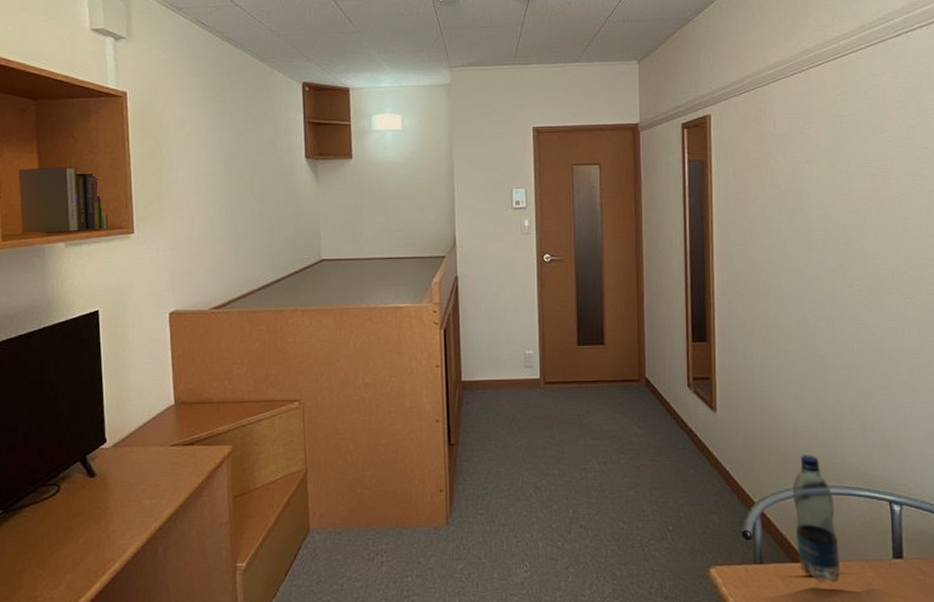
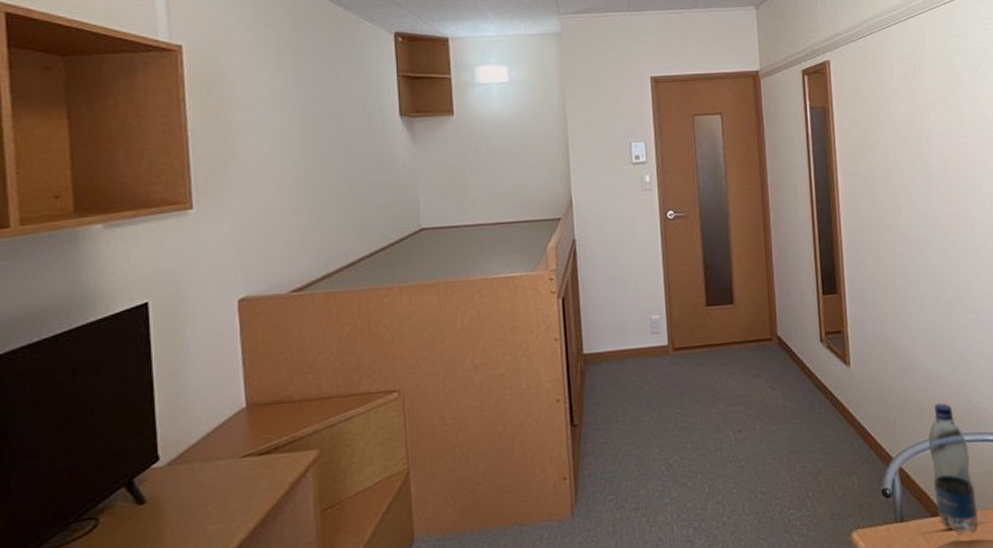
books: present [18,167,109,233] -> none [42,133,161,215]

